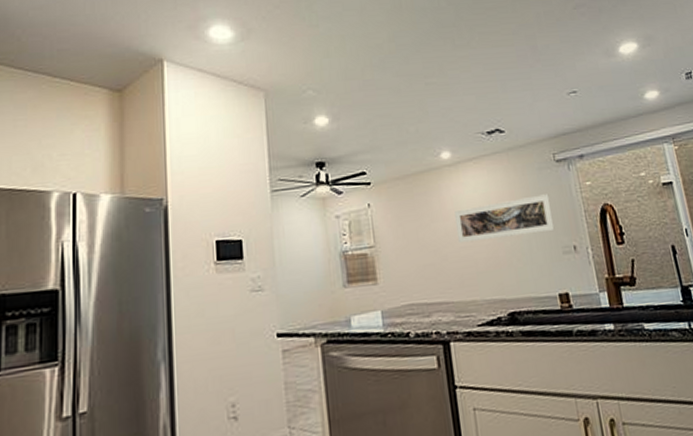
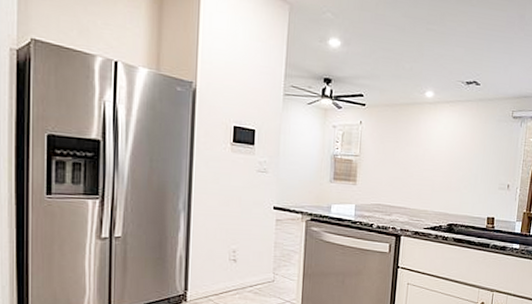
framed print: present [455,194,555,244] -> none [423,140,501,171]

